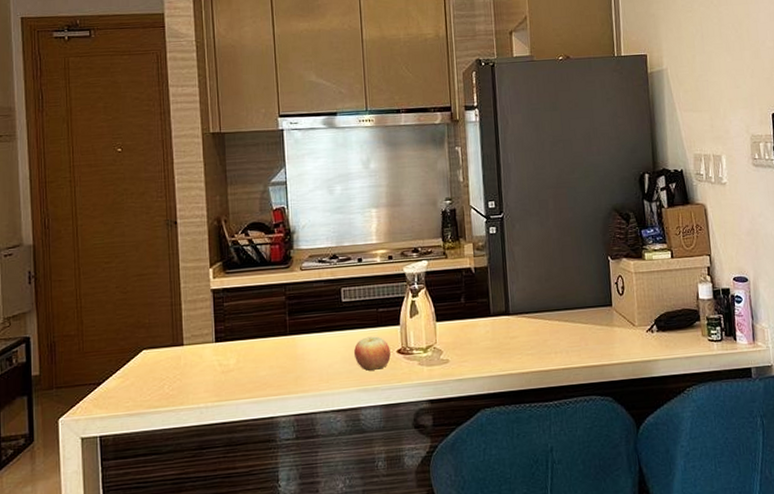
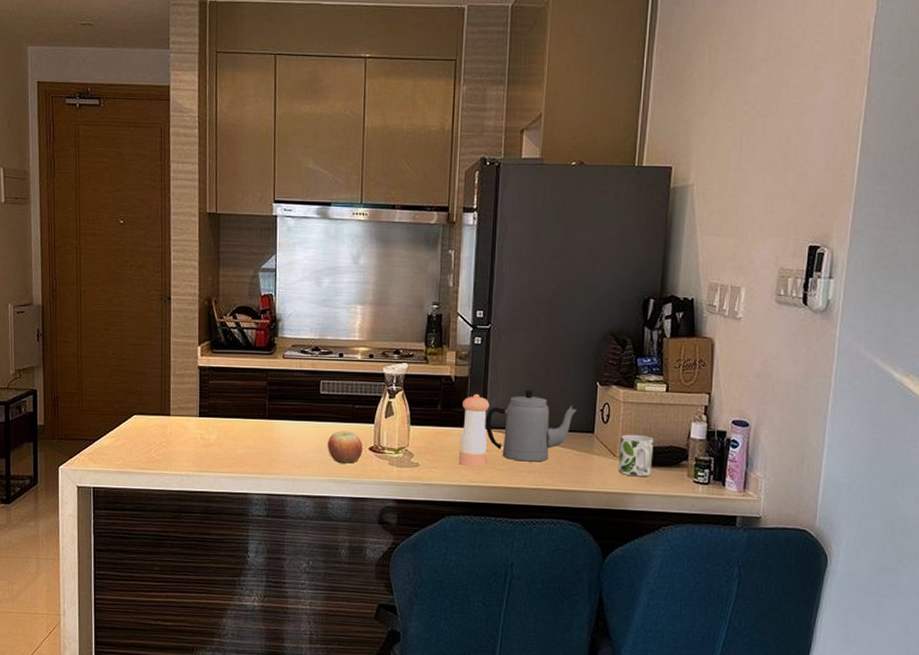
pepper shaker: none [485,282,516,356] -> present [458,393,490,467]
teapot: none [508,271,594,344] -> present [485,389,577,462]
mug: none [637,302,669,344] -> present [618,434,654,477]

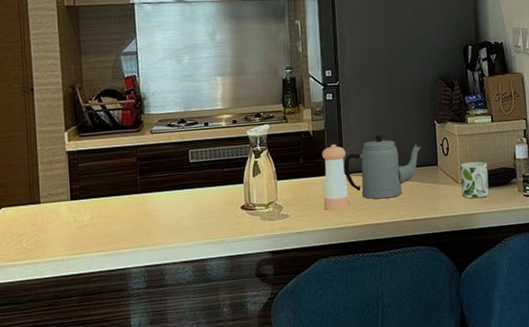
apple: present [328,431,363,463] -> none [201,194,235,225]

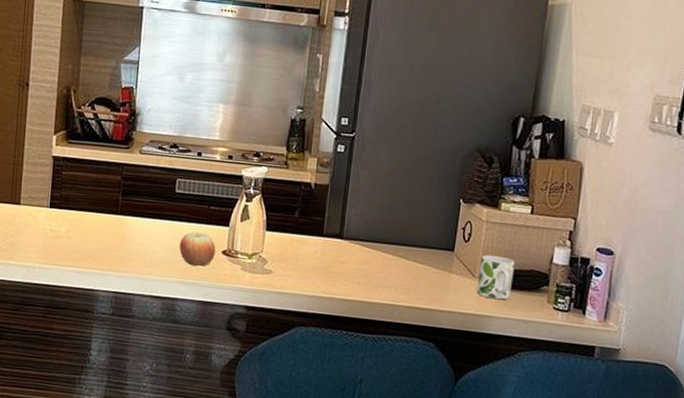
apple: none [201,194,235,225] -> present [179,231,216,266]
pepper shaker: present [322,144,350,211] -> none [312,202,349,279]
teapot: present [343,134,421,200] -> none [342,201,438,277]

